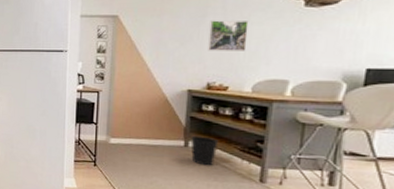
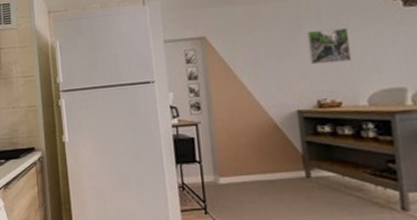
wastebasket: present [191,135,219,166] -> none [312,162,345,198]

